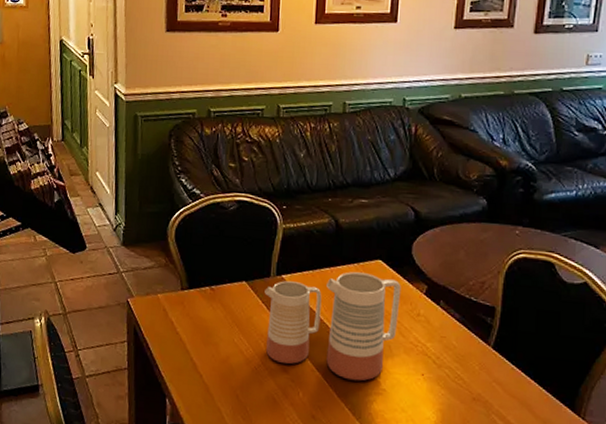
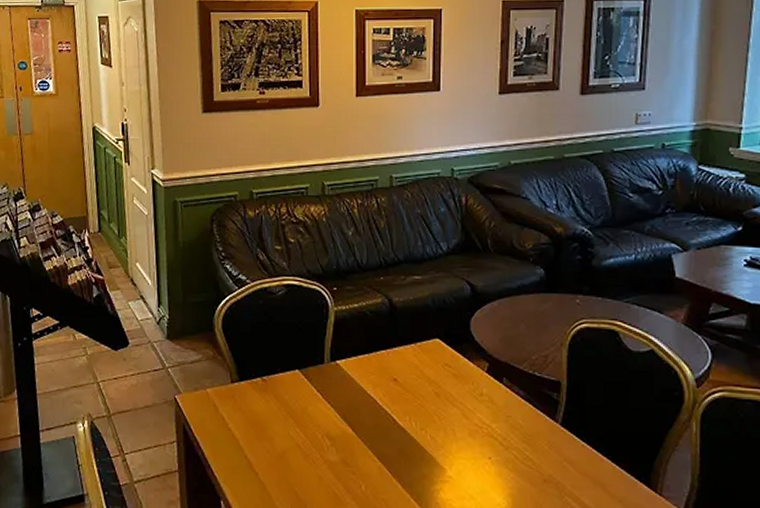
vase: present [264,272,401,382] -> none [319,353,462,469]

